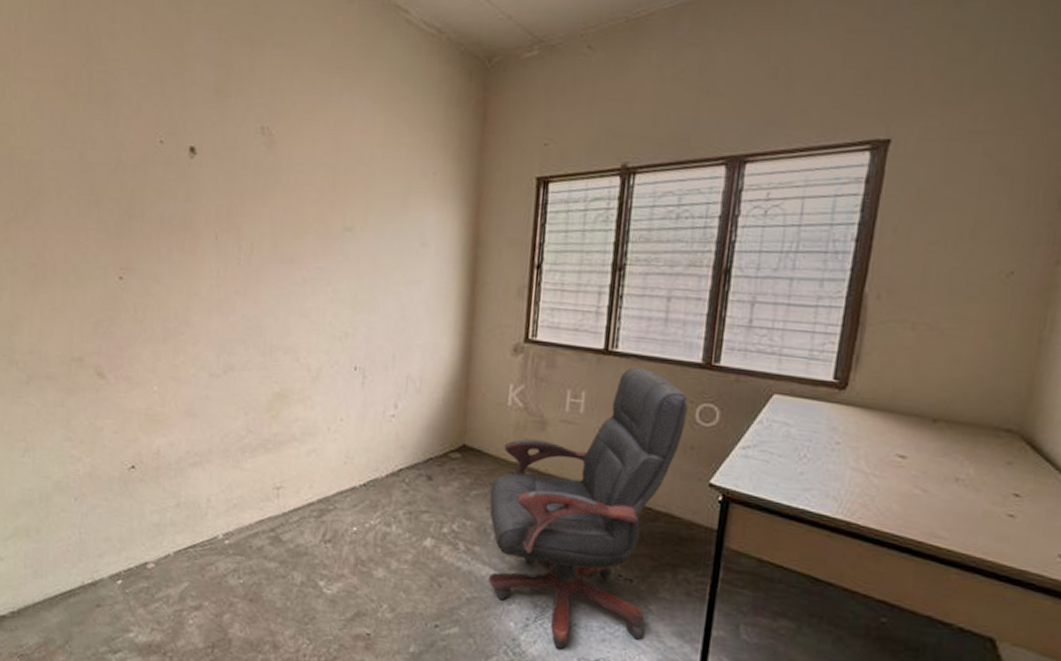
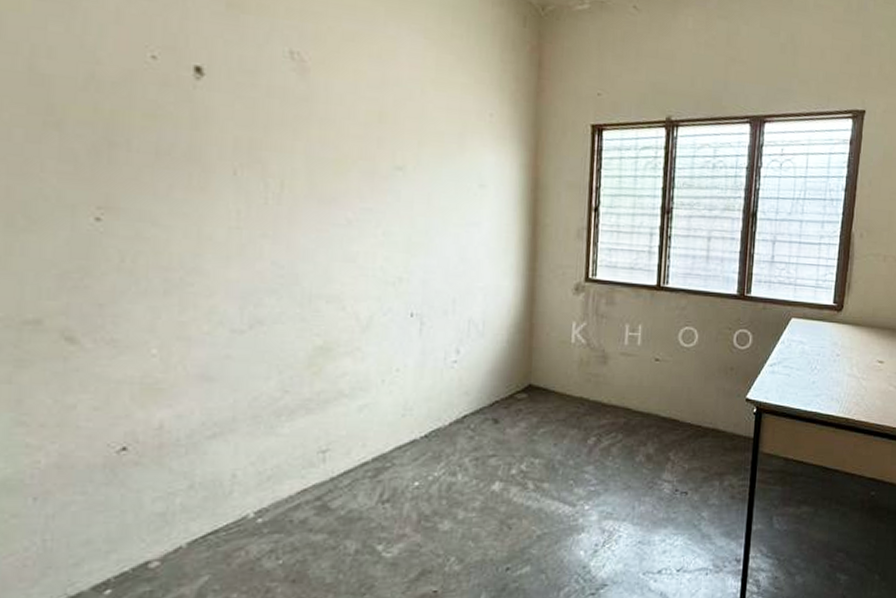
office chair: present [488,367,689,649] -> none [556,301,728,568]

